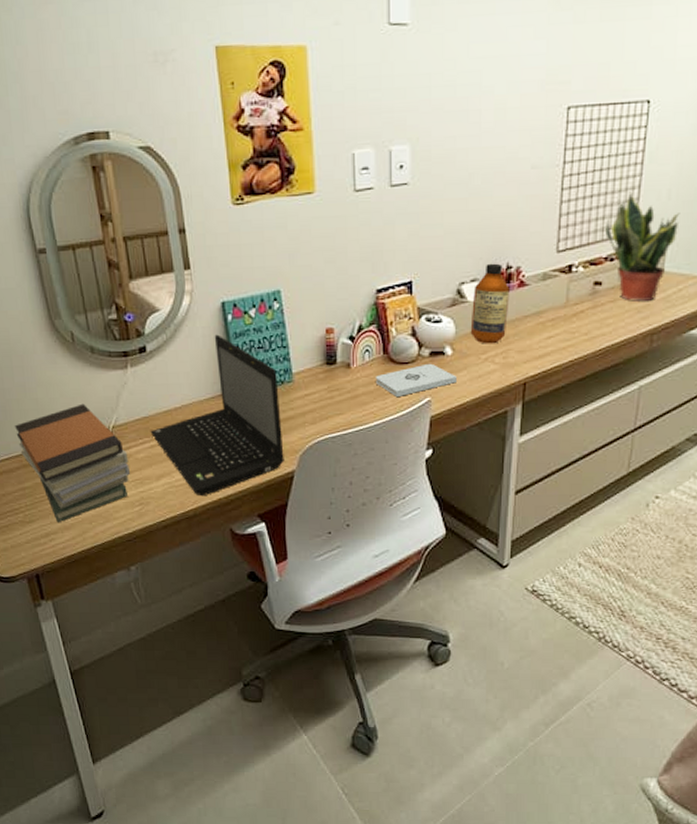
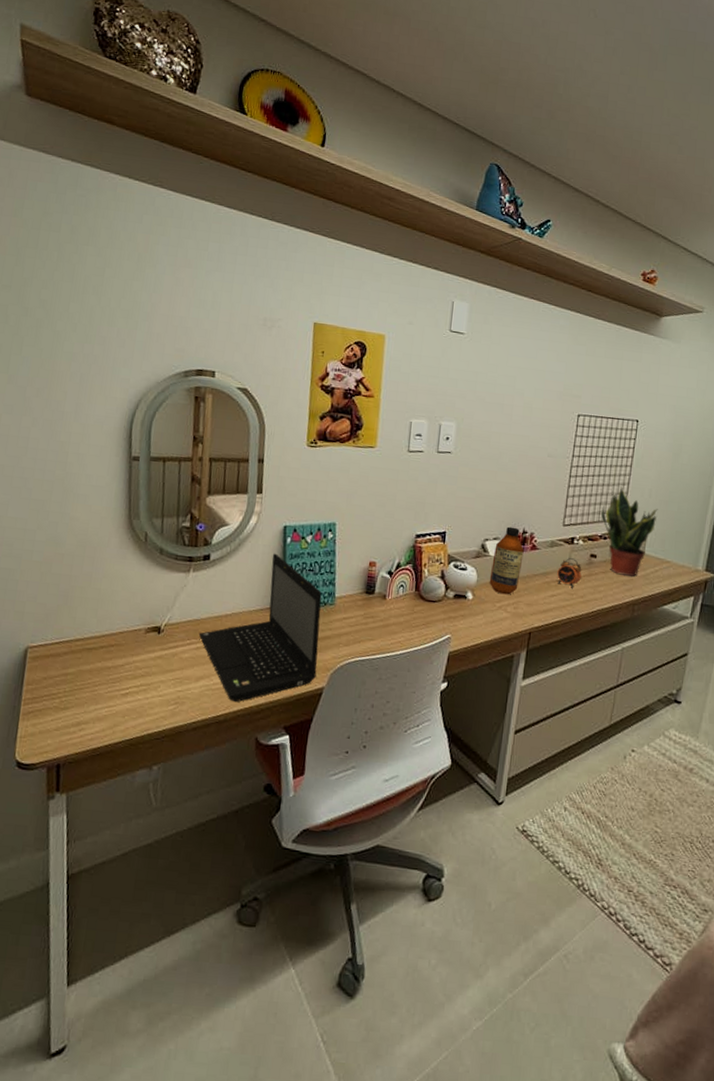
book stack: present [15,403,130,523] -> none [72,599,174,713]
notepad: present [376,363,456,397] -> none [406,604,474,631]
alarm clock: none [553,290,584,326] -> present [557,558,582,588]

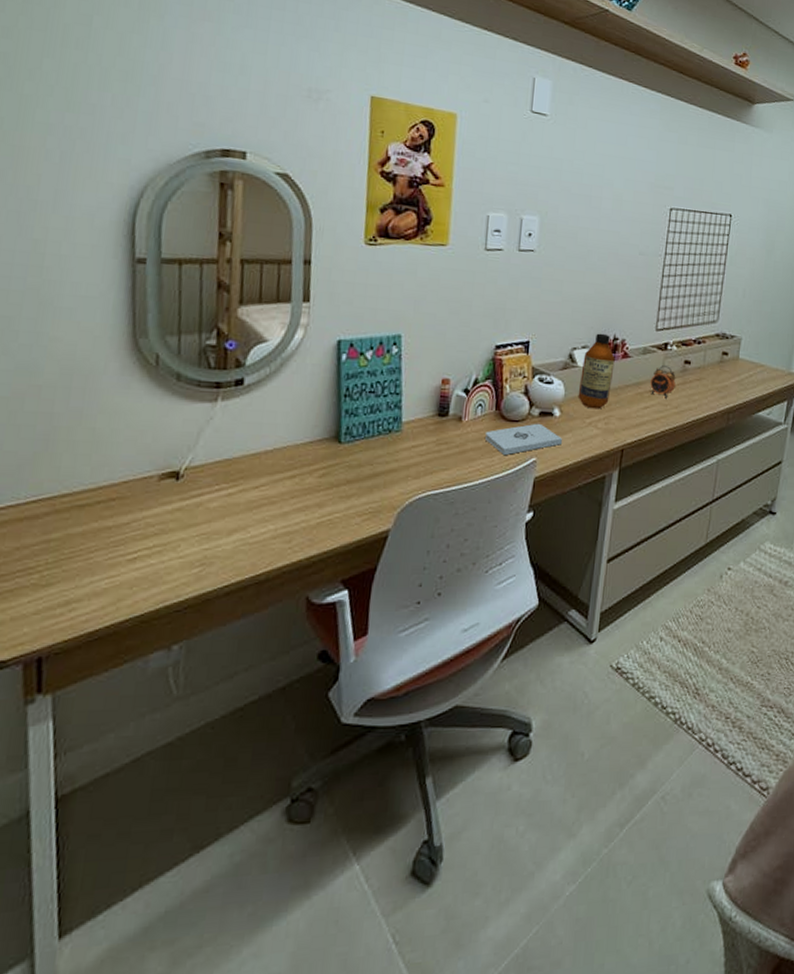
laptop: present [198,553,322,703] -> none [230,373,386,557]
notepad: none [406,604,474,631] -> present [485,423,562,455]
potted plant: present [601,486,658,577] -> none [695,286,752,383]

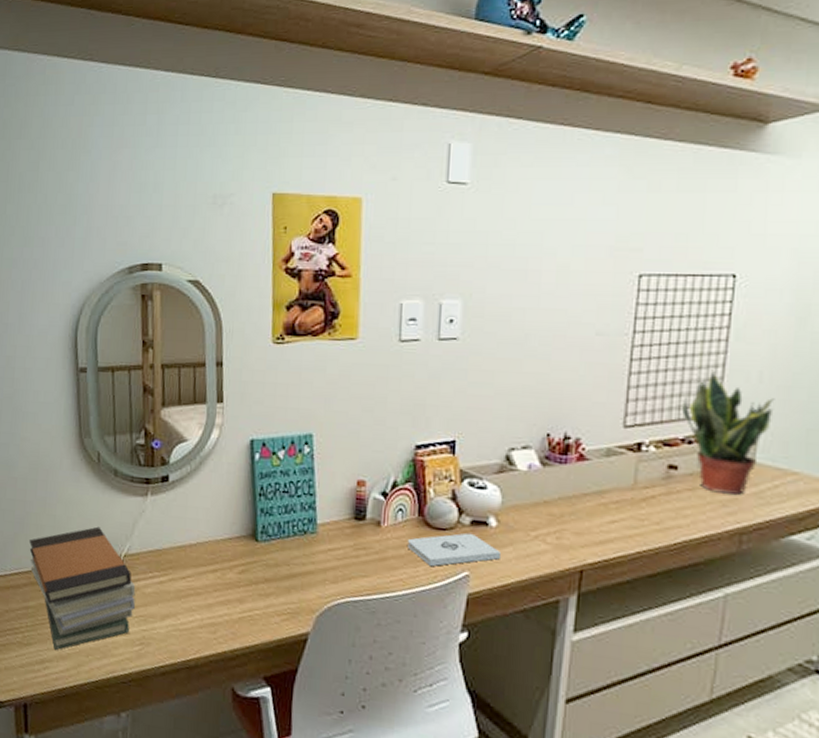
book stack: none [55,438,198,588] -> present [29,526,136,651]
bottle: present [577,333,615,409] -> none [519,431,567,521]
alarm clock: present [650,366,676,399] -> none [618,471,656,512]
potted plant: none [695,286,752,383] -> present [682,369,775,495]

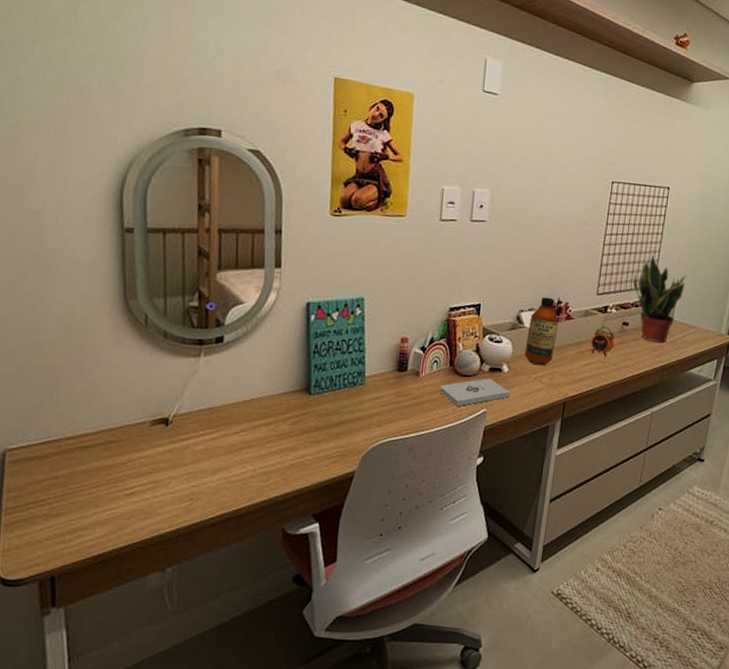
book stack: present [29,526,136,651] -> none [60,389,185,518]
bottle: none [519,431,567,521] -> present [524,297,559,366]
alarm clock: none [618,471,656,512] -> present [591,327,615,357]

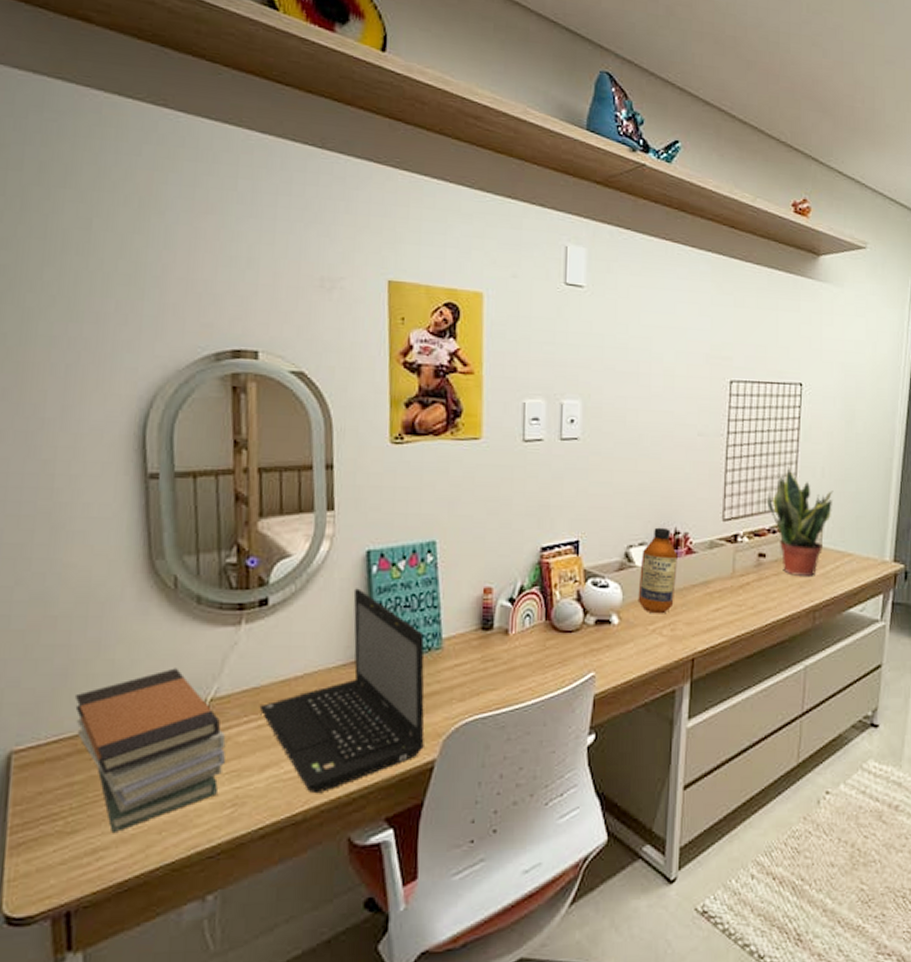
book stack: none [60,389,185,518] -> present [75,668,226,834]
laptop: none [213,332,351,494] -> present [259,588,425,794]
notepad: present [440,378,510,406] -> none [536,633,623,670]
alarm clock: present [591,327,615,357] -> none [720,560,750,598]

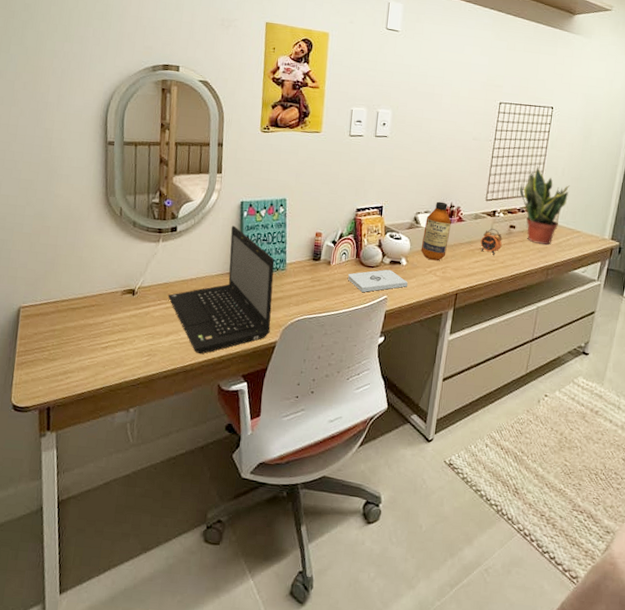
book stack: present [75,668,226,834] -> none [58,265,146,364]
notepad: none [536,633,623,670] -> present [348,269,408,292]
alarm clock: none [720,560,750,598] -> present [480,229,502,255]

